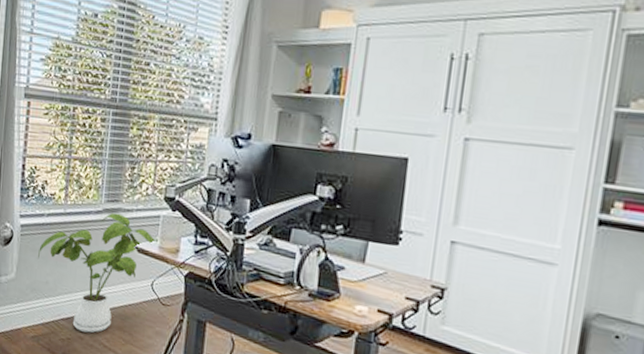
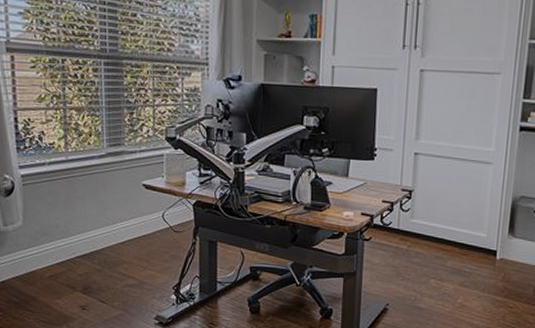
house plant: present [38,212,157,333] -> none [44,155,164,265]

